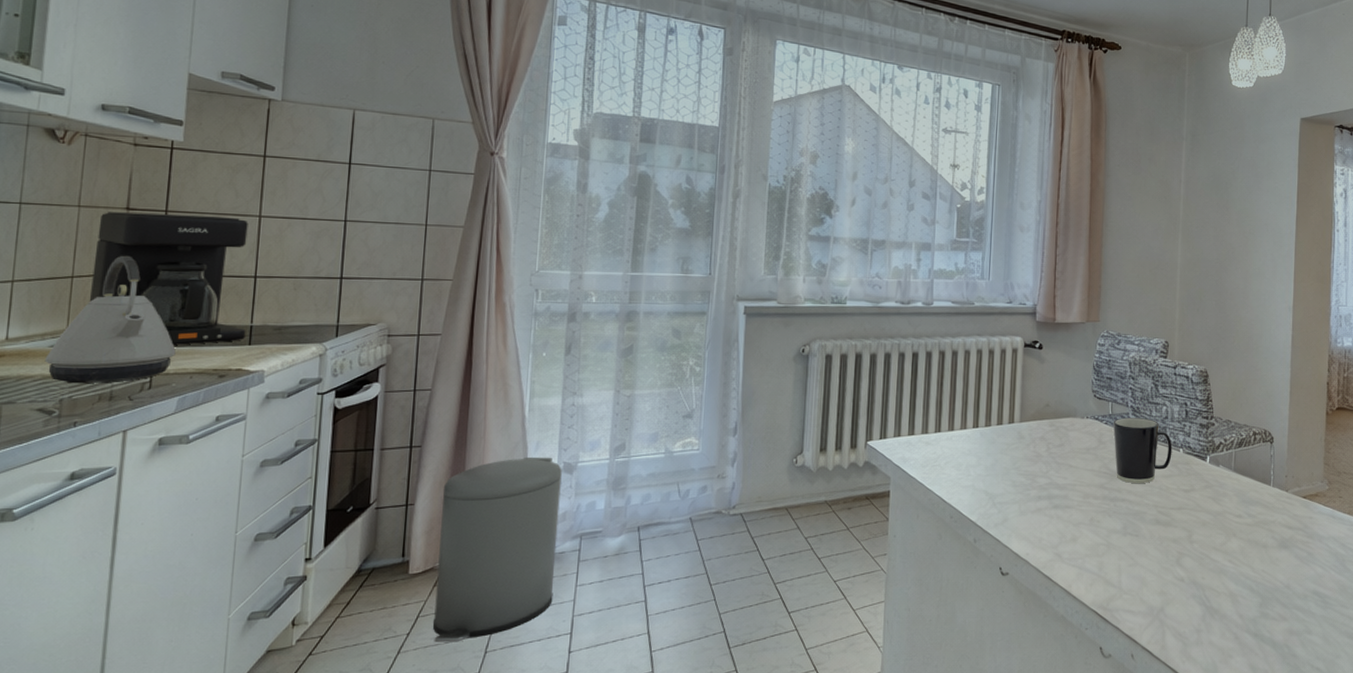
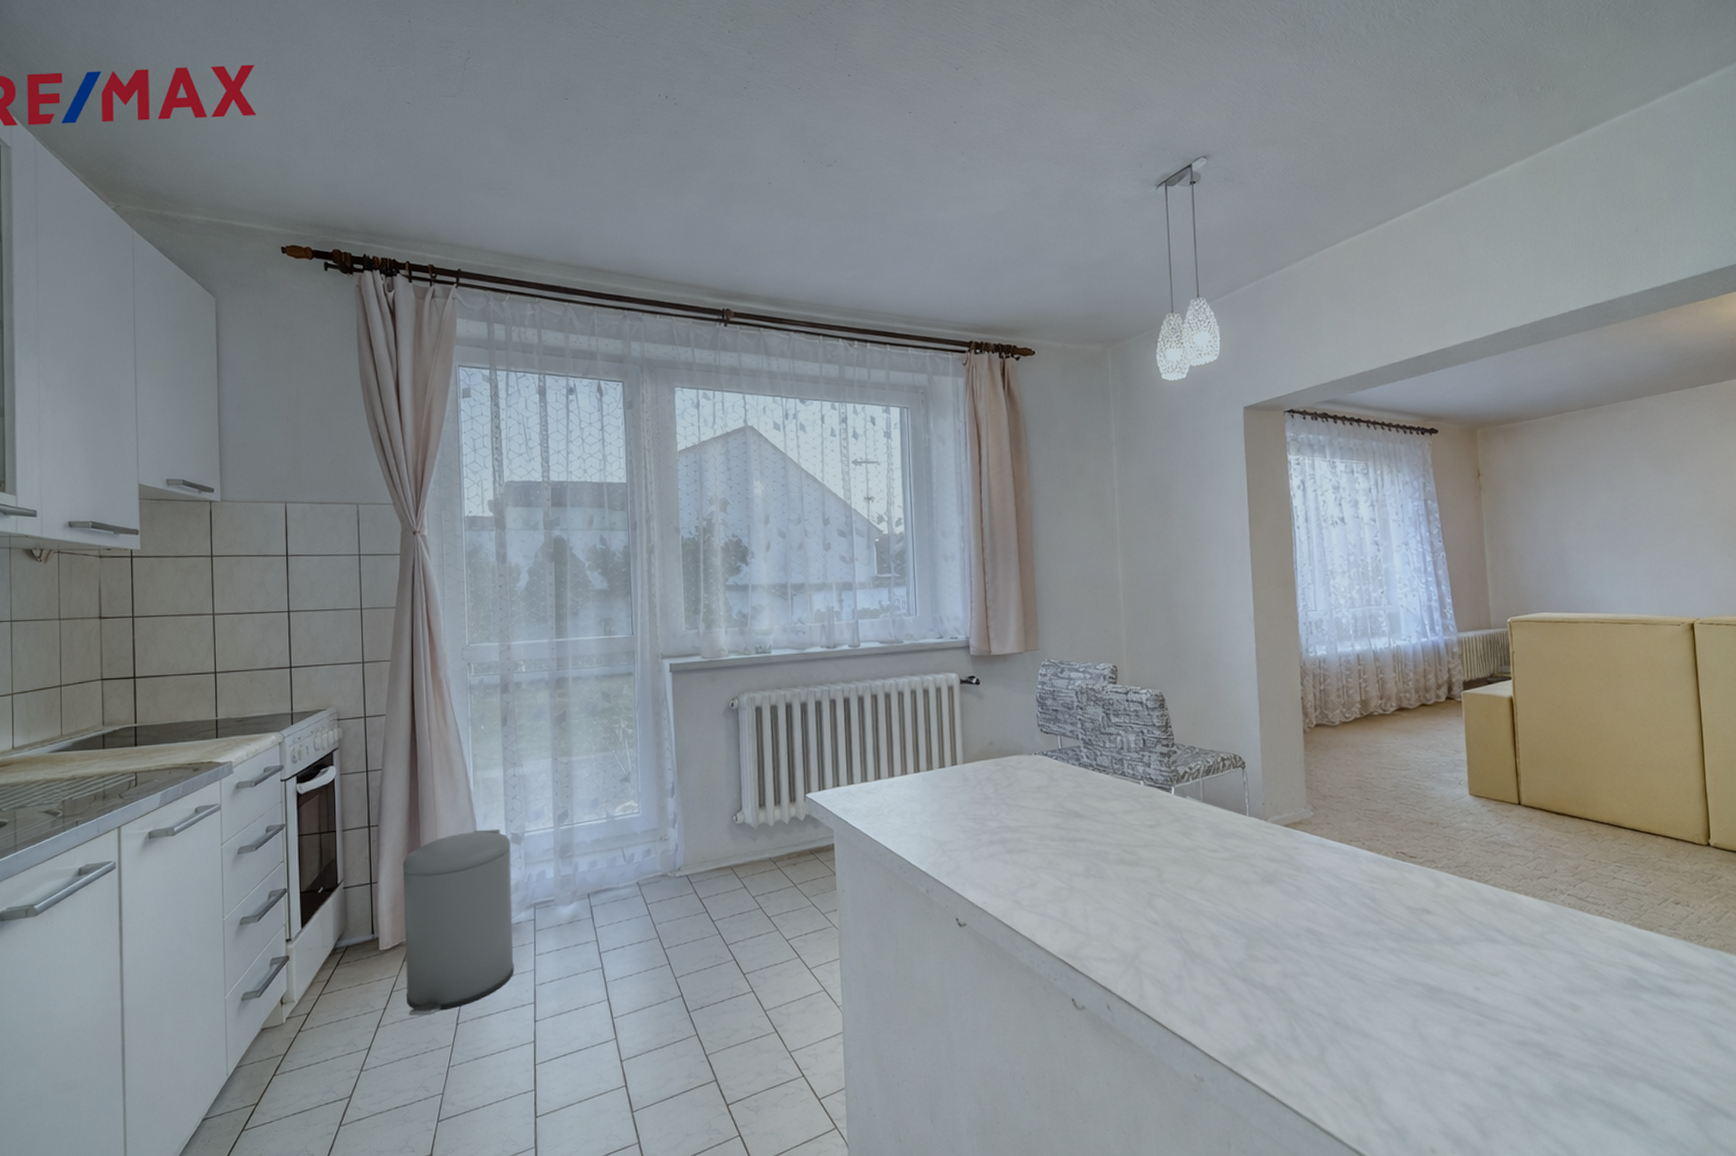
kettle: present [44,255,176,384] -> none [46,662,154,786]
coffee maker: present [89,212,248,345] -> none [76,617,213,743]
mug: present [1113,417,1172,484] -> none [1063,750,1132,822]

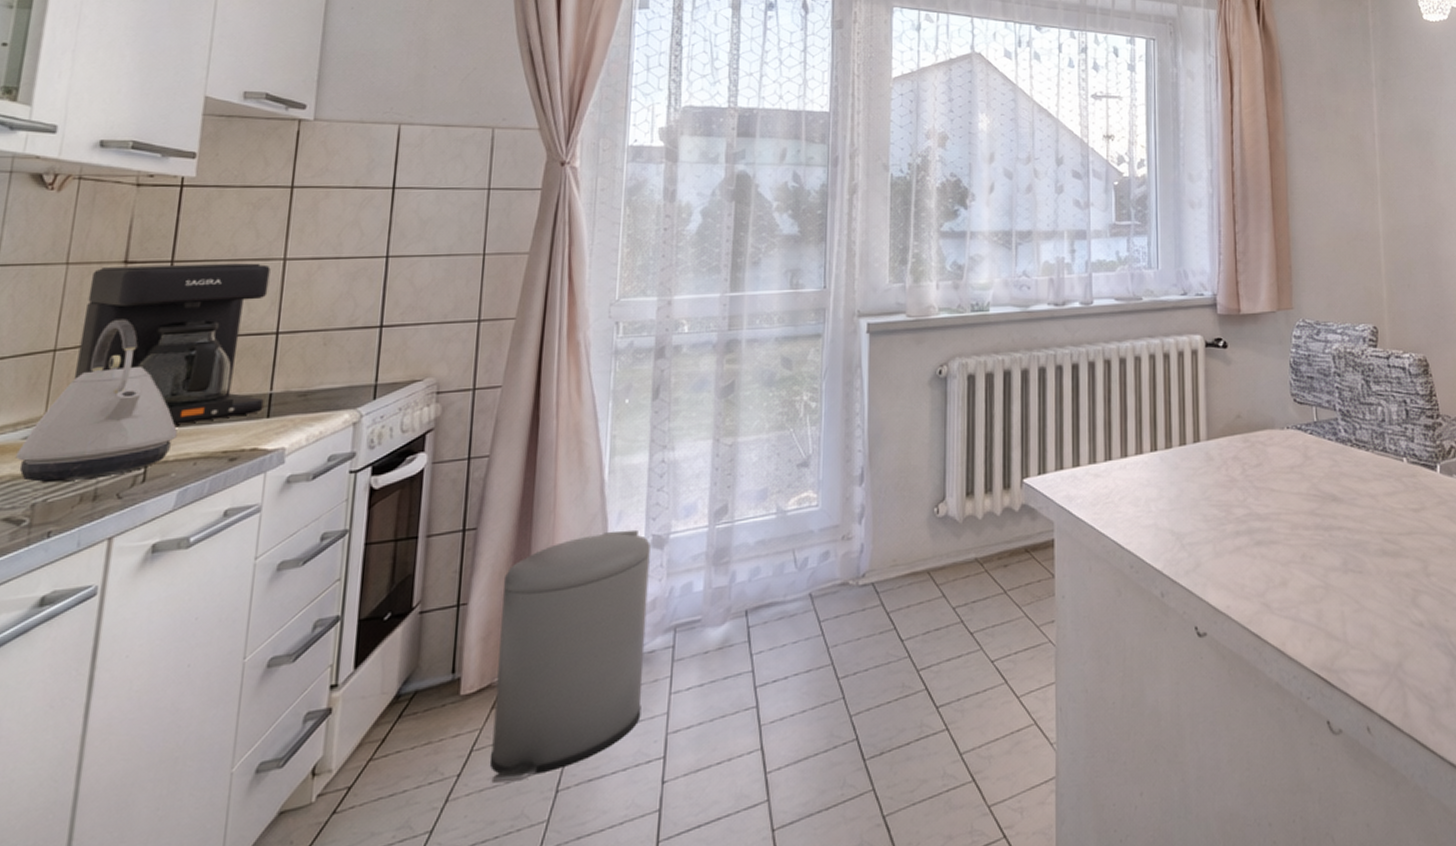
kettle: none [46,662,154,786] -> present [15,319,178,483]
coffee maker: none [76,617,213,743] -> present [73,263,271,425]

